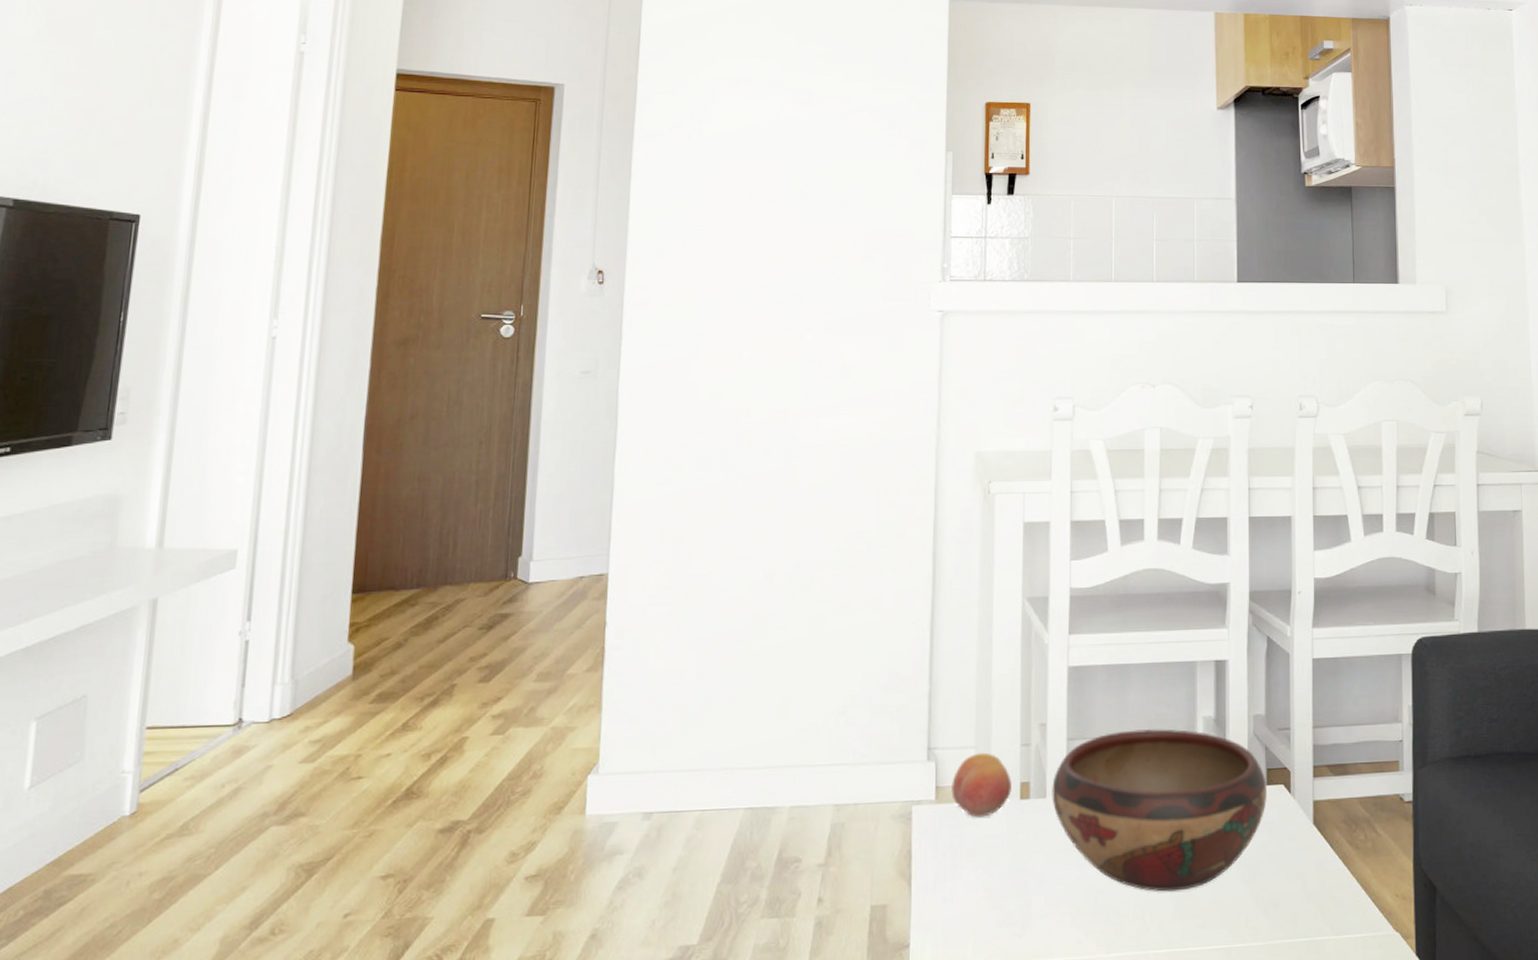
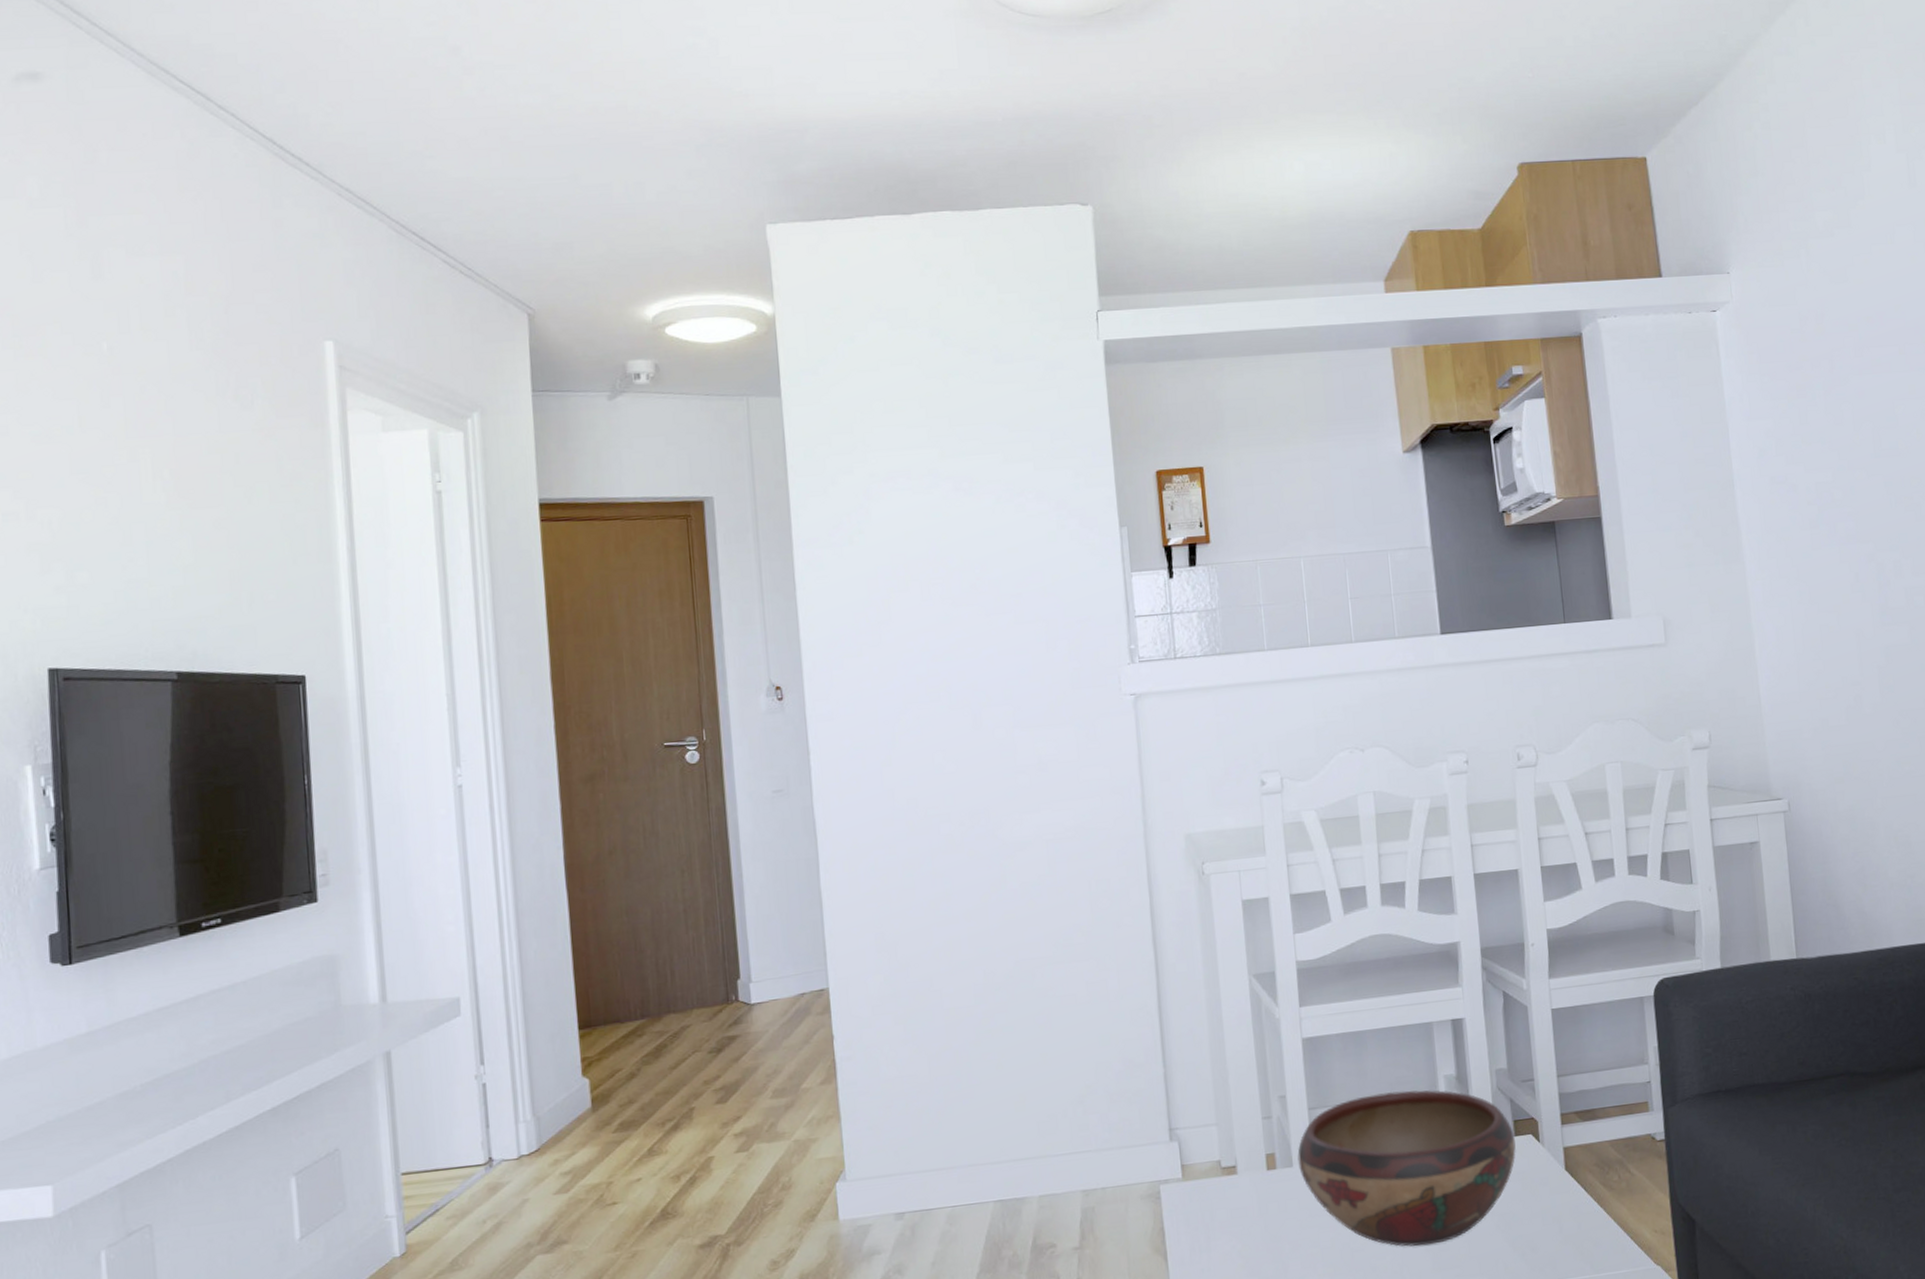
fruit: present [950,752,1012,818] -> none [1196,1128,1258,1191]

